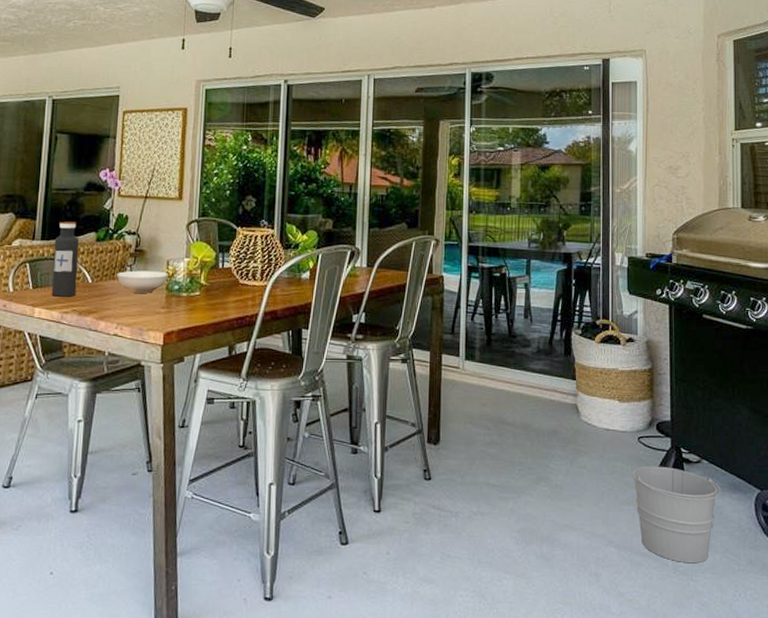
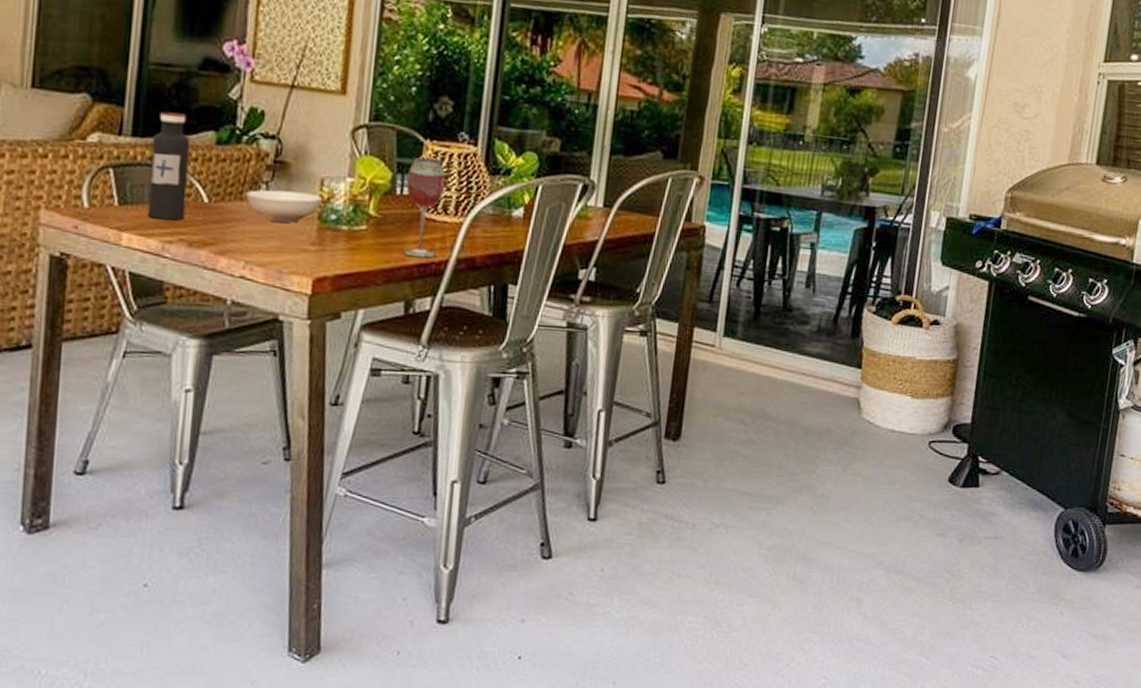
wineglass: none [225,239,254,313] -> present [404,156,446,258]
bucket: present [633,466,721,564] -> none [916,476,1019,590]

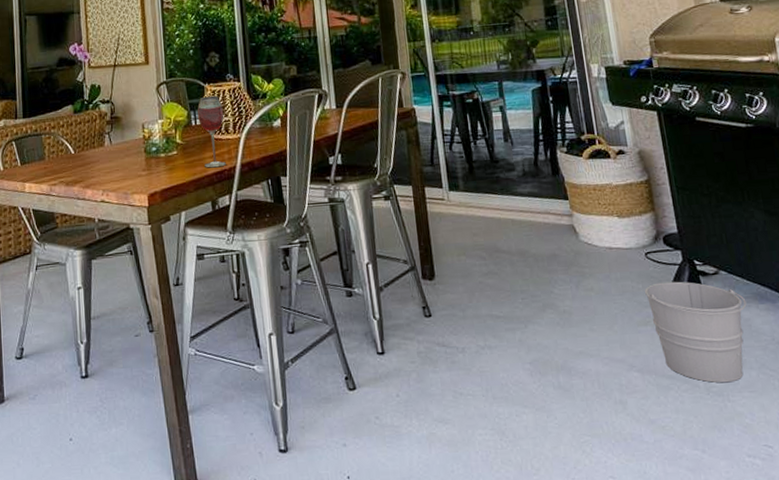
water bottle: present [147,111,191,222] -> none [35,97,61,172]
bowl: present [245,190,324,223] -> none [96,135,146,159]
bucket: none [916,476,1019,590] -> present [645,281,747,383]

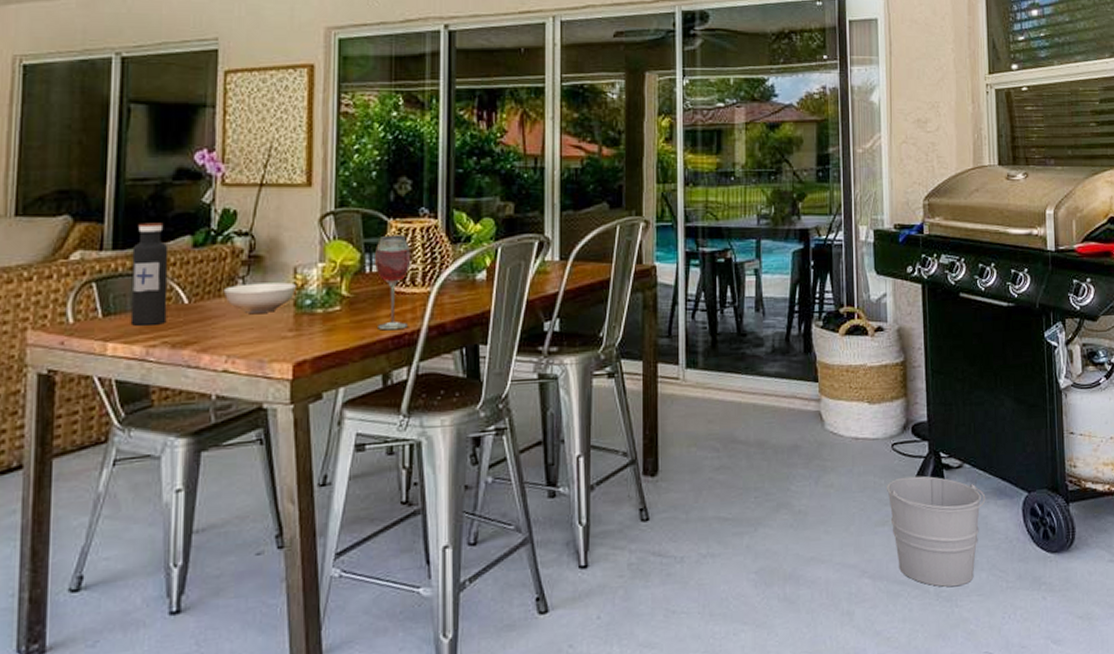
water bottle: none [35,97,61,172] -> present [130,222,169,327]
bowl: none [96,135,146,159] -> present [223,282,298,313]

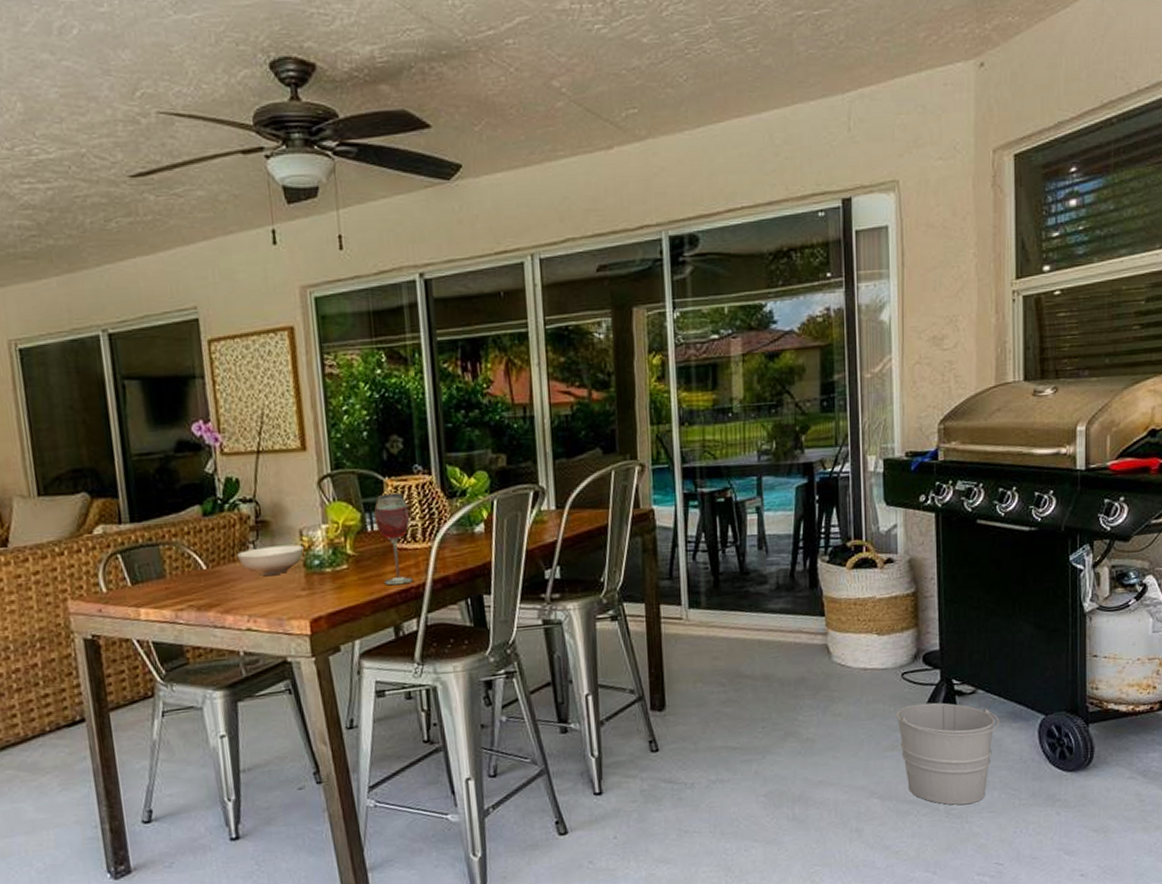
water bottle: present [130,222,169,327] -> none [148,494,190,593]

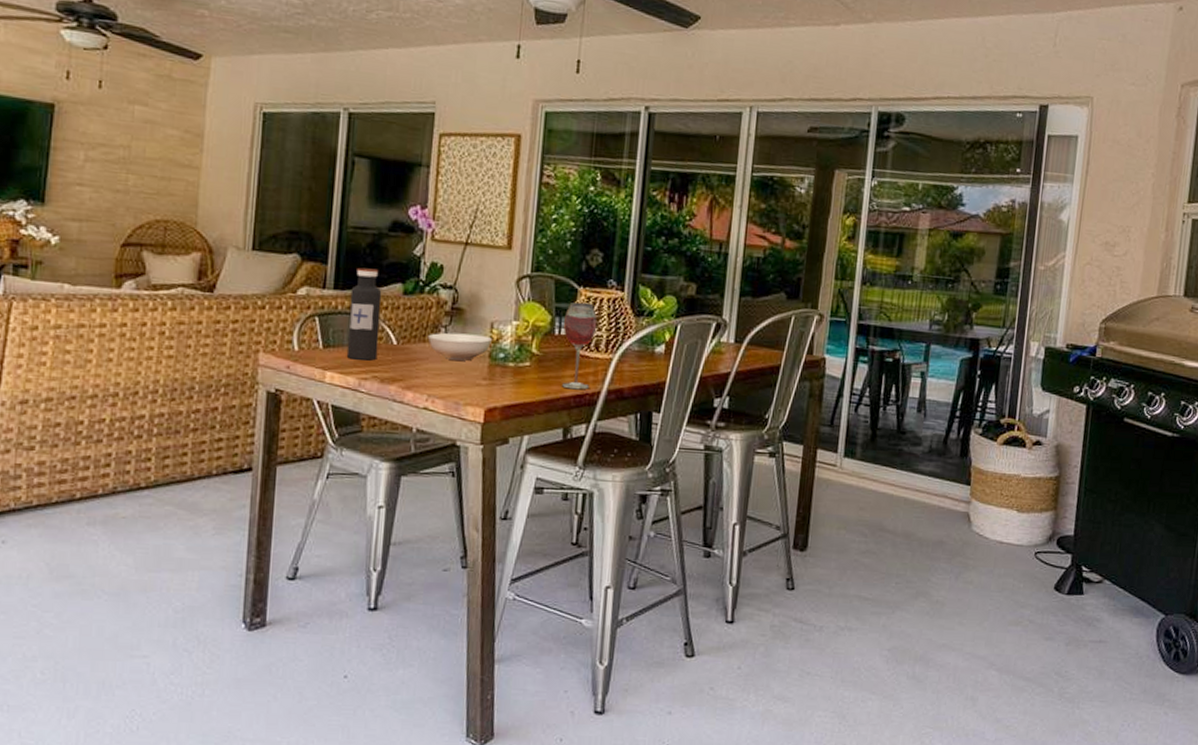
water bottle: none [148,494,190,593] -> present [346,267,382,361]
bucket: present [896,702,1000,805] -> none [1024,584,1122,691]

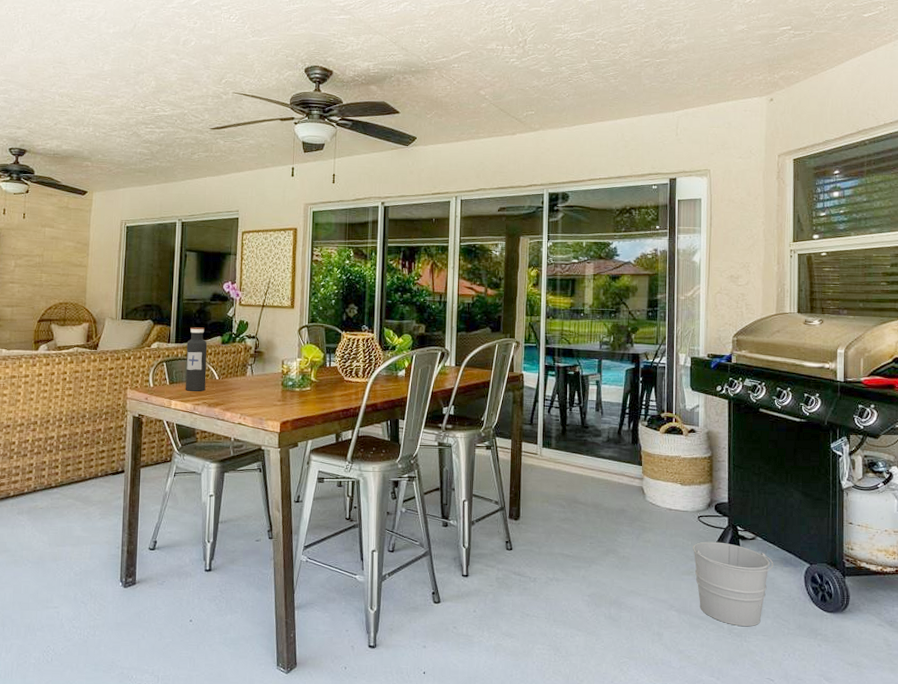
bowl: present [427,332,493,361] -> none [239,369,284,388]
wineglass: present [562,301,598,390] -> none [332,342,356,406]
bucket: none [1024,584,1122,691] -> present [693,541,774,627]

